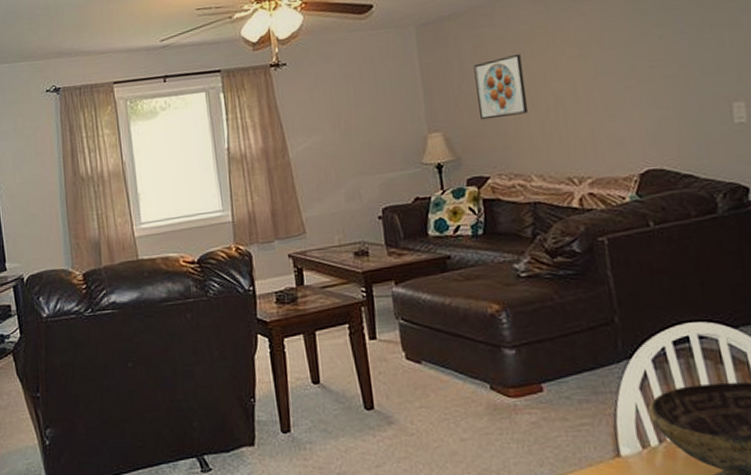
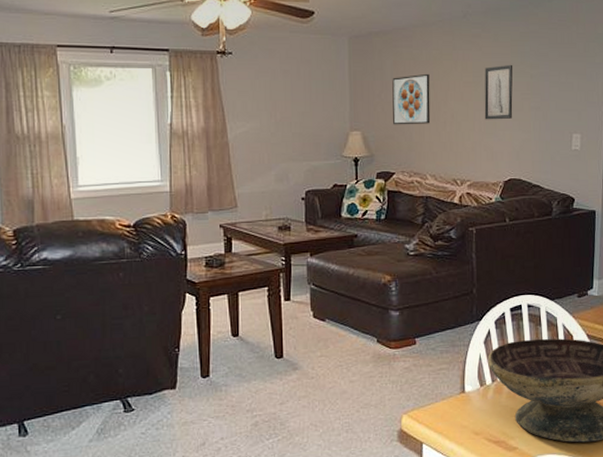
wall art: none [592,26,640,100] -> present [484,64,513,120]

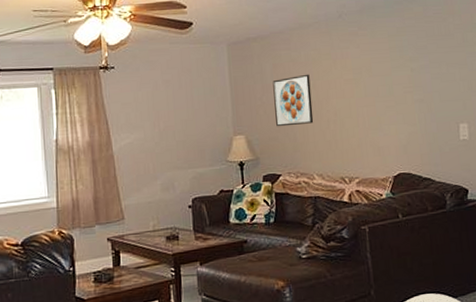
wall art: present [484,64,513,120] -> none [364,59,396,116]

